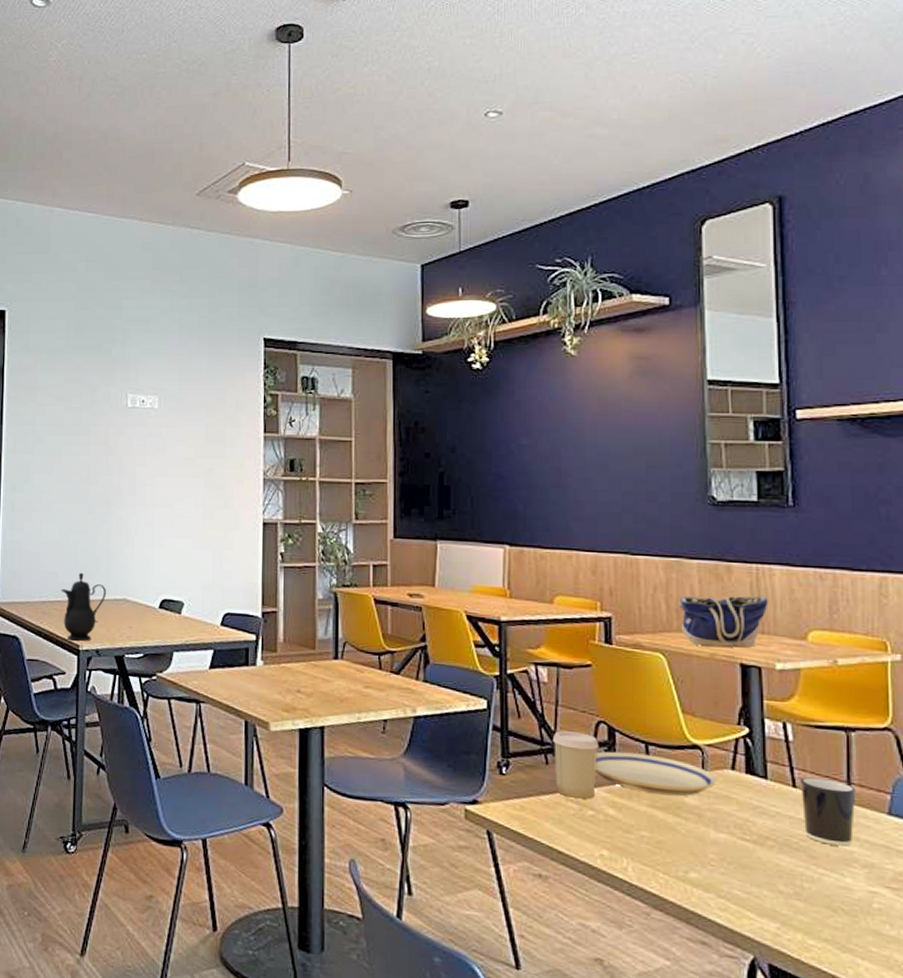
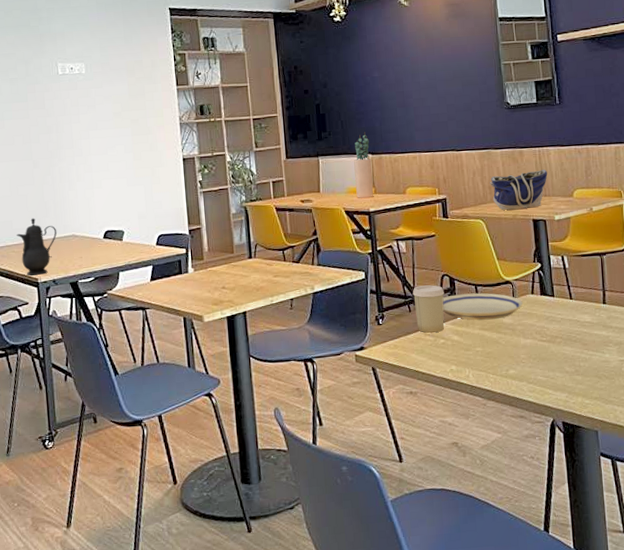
vase: none [484,515,509,604] -> present [354,132,374,199]
mug: present [800,777,856,847] -> none [574,290,609,334]

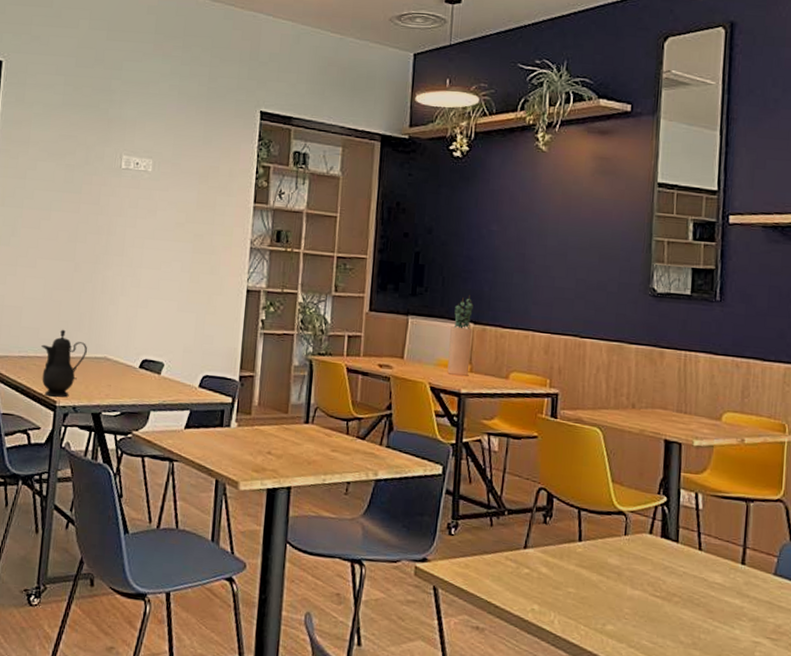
cup: present [412,285,444,333] -> none [497,496,538,559]
plate: present [442,293,523,320] -> none [532,515,636,557]
tote bag: present [489,170,548,210] -> none [616,377,692,426]

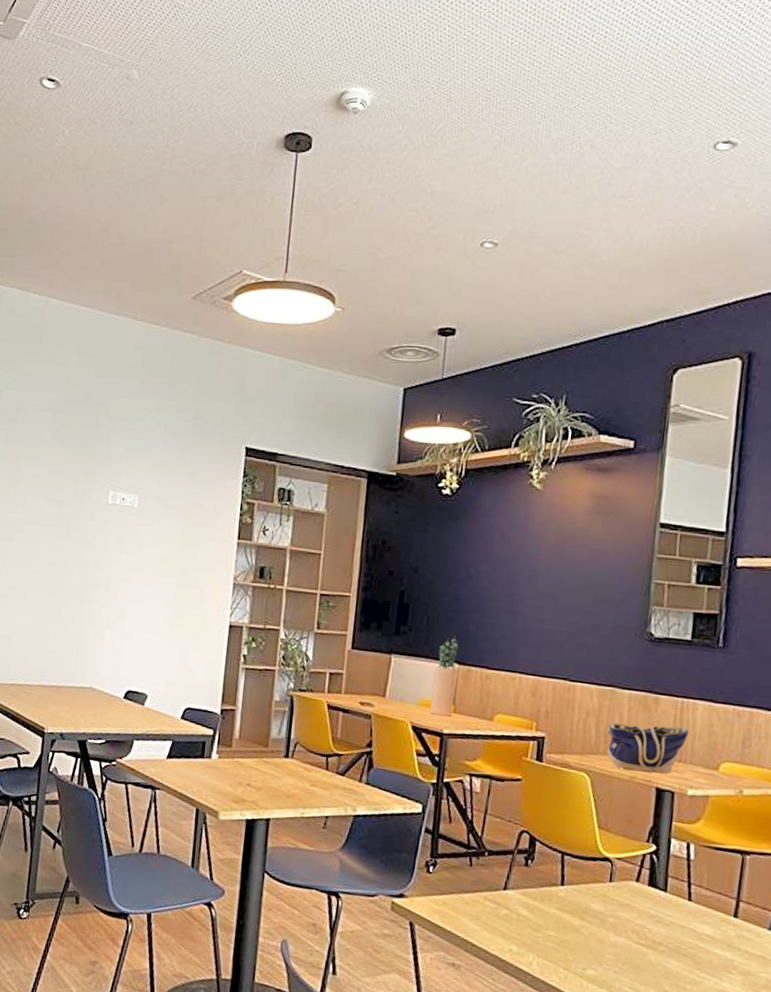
coffeepot: present [41,329,88,397] -> none [31,659,75,724]
tote bag: none [616,377,692,426] -> present [606,723,689,774]

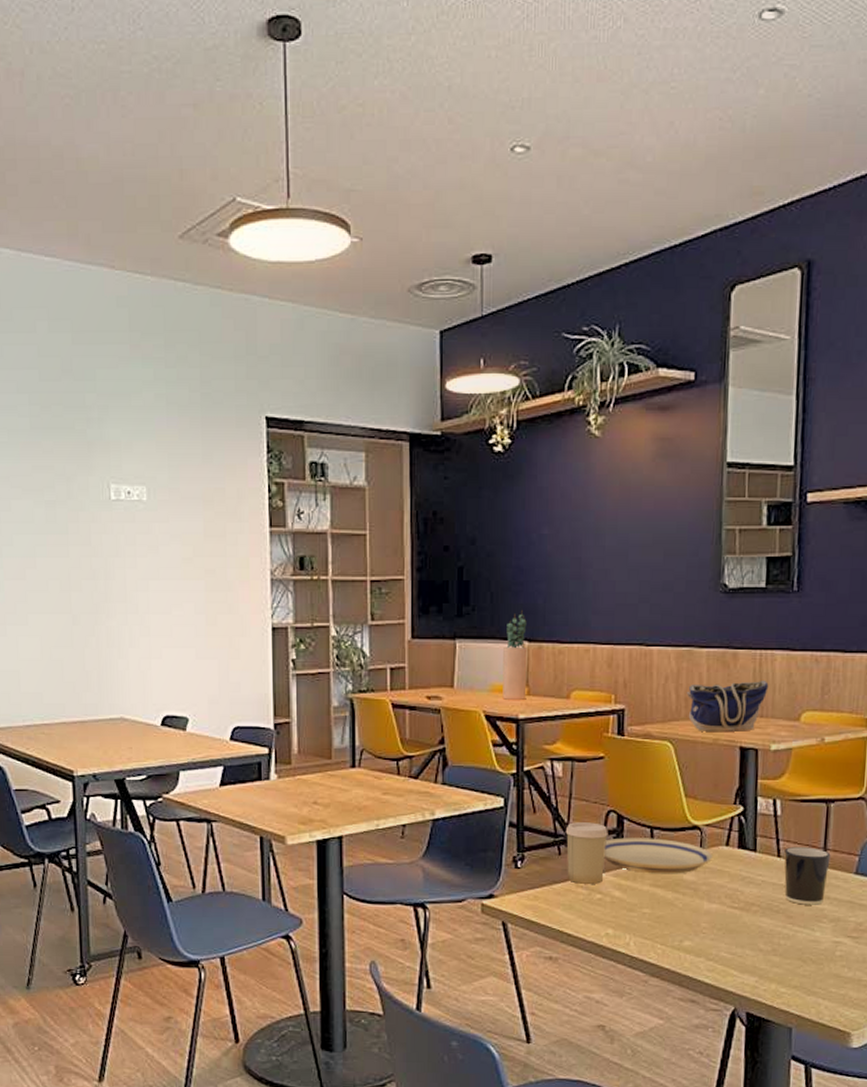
cup: none [476,837,520,900] -> present [565,822,608,884]
plate: none [513,858,622,903] -> present [603,837,712,874]
mug: none [693,892,744,955] -> present [784,847,831,905]

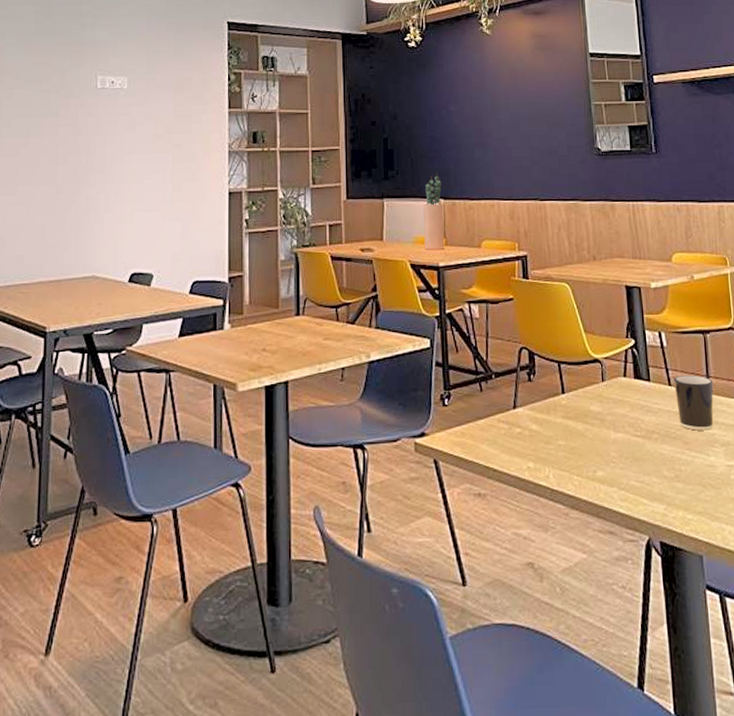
cup: present [565,822,608,884] -> none [485,359,522,419]
plate: present [603,837,712,874] -> none [519,372,613,406]
tote bag: present [686,681,769,731] -> none [576,228,643,273]

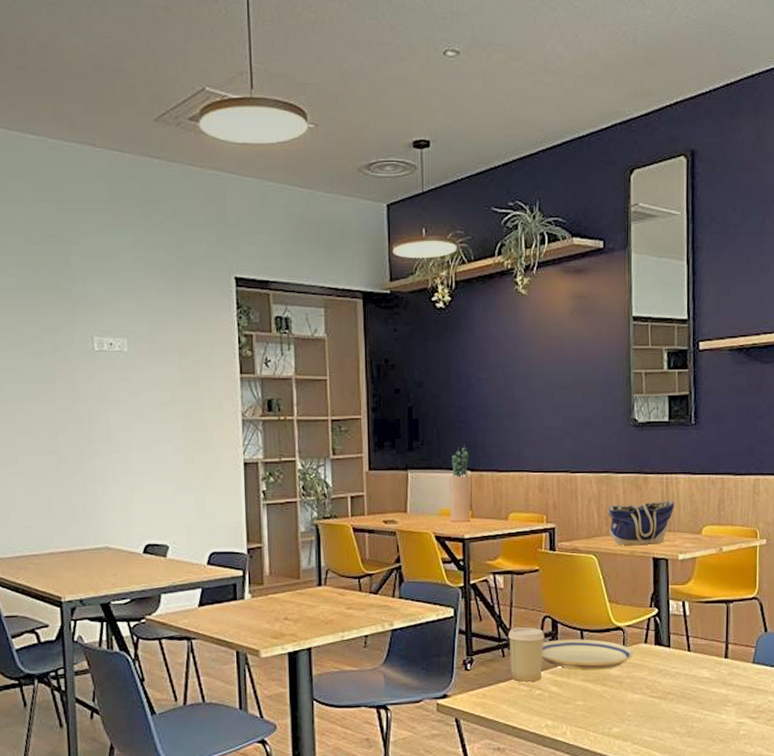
cup: none [485,359,522,419] -> present [508,627,545,682]
plate: none [519,372,613,406] -> present [541,639,634,670]
tote bag: none [576,228,643,273] -> present [606,501,675,545]
mug: present [674,375,714,431] -> none [693,642,732,692]

